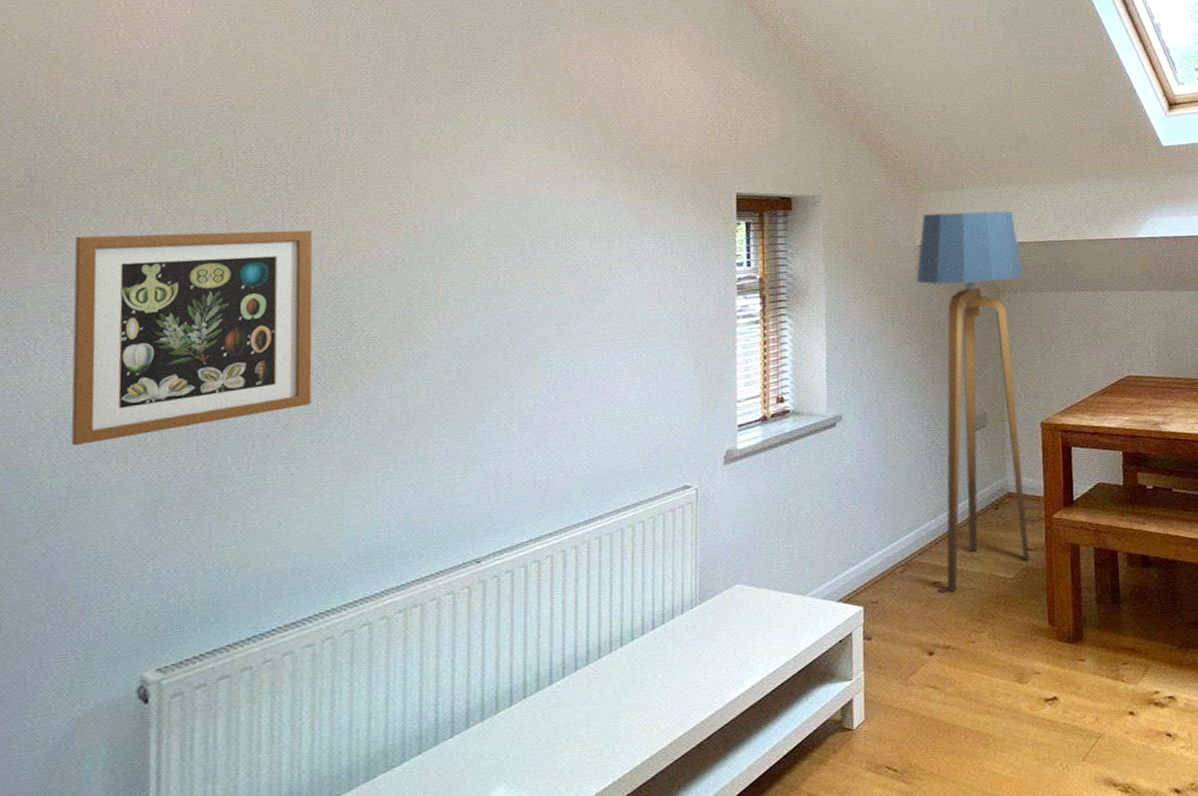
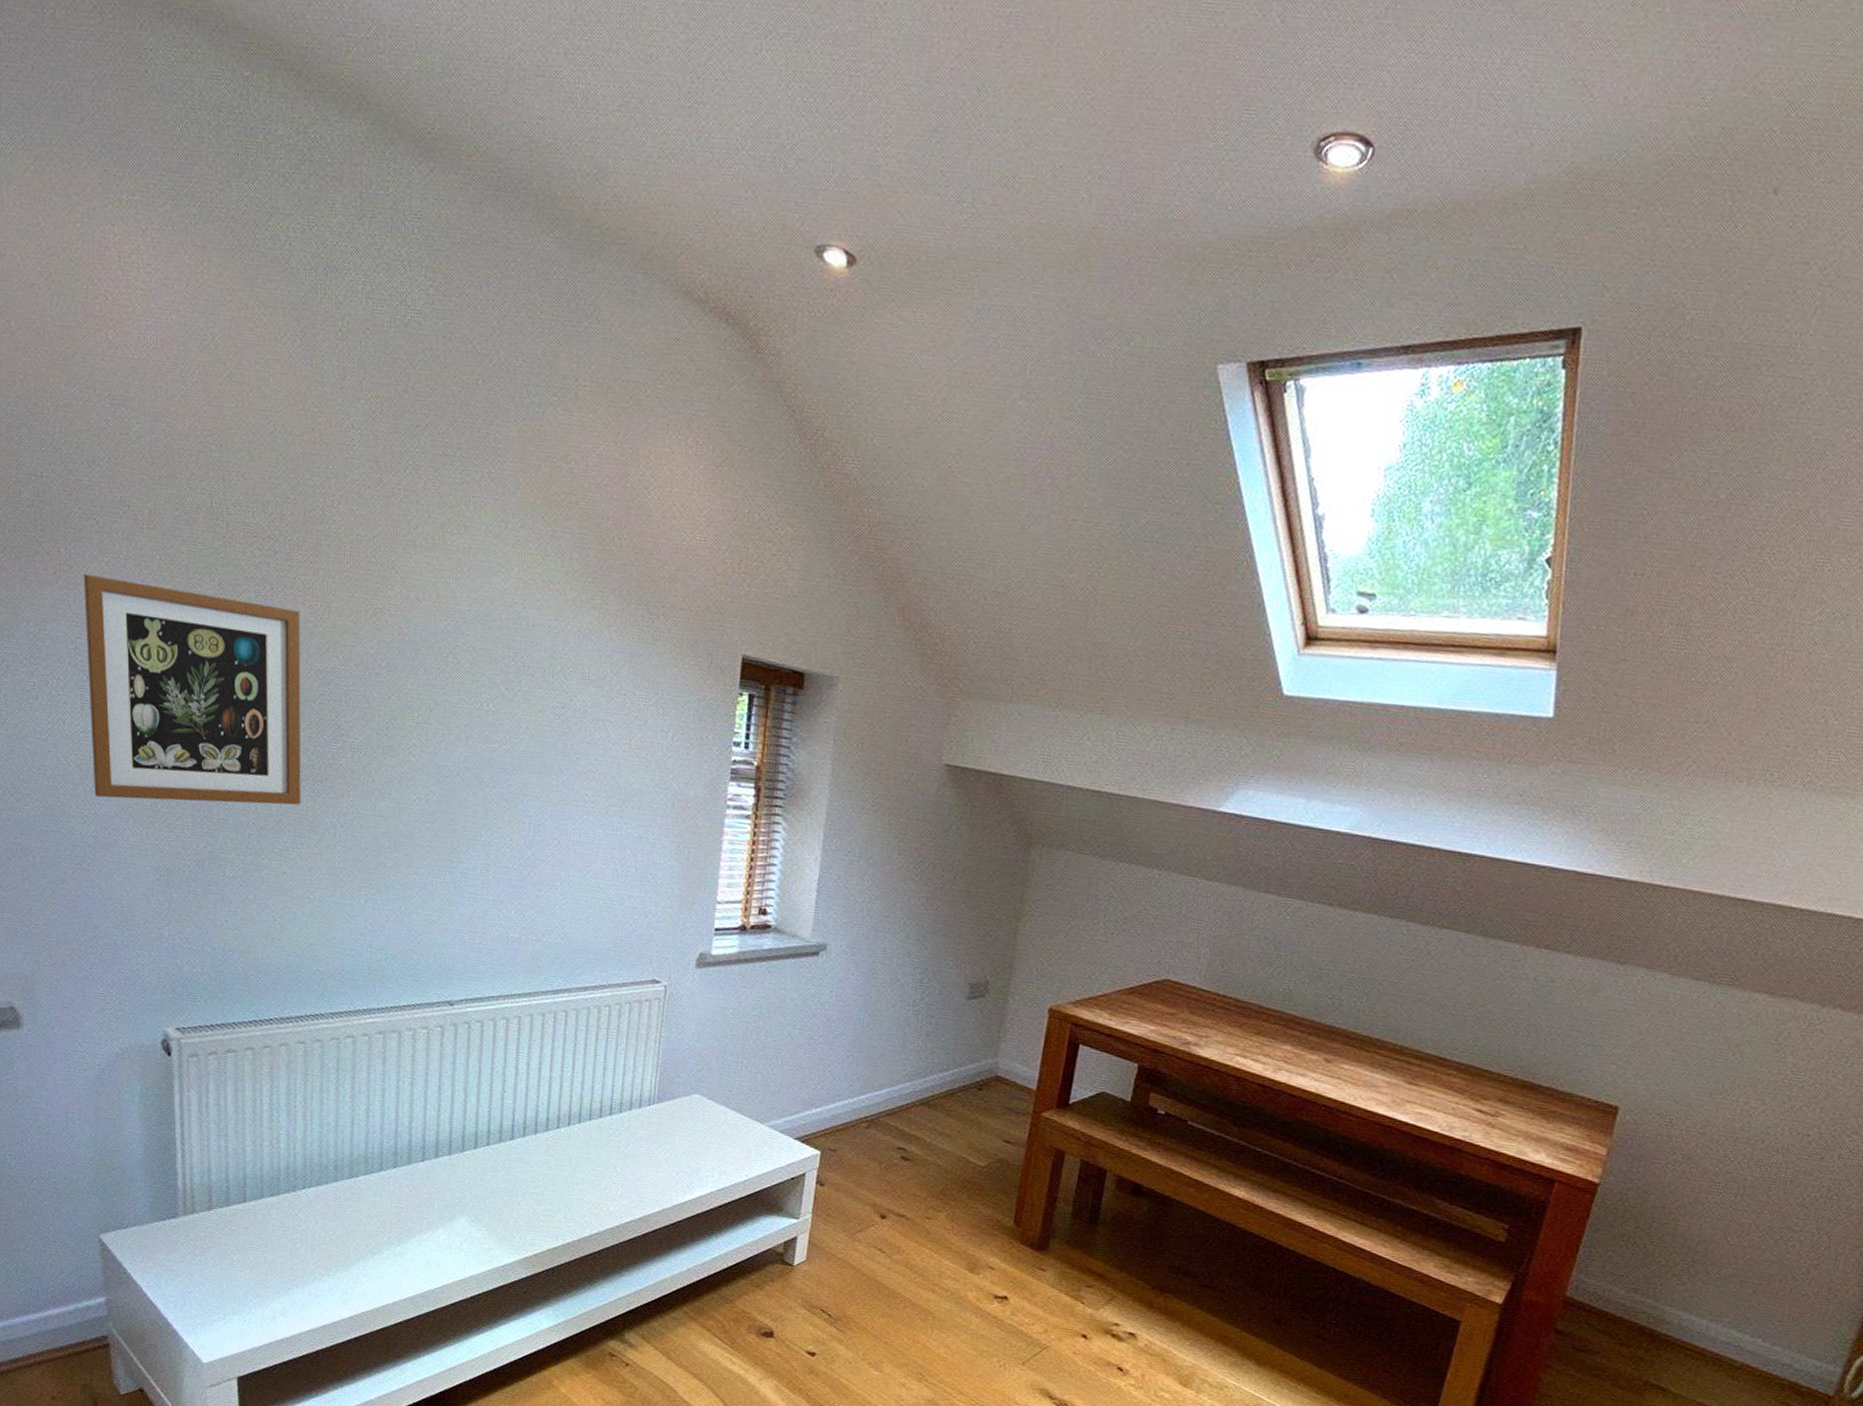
floor lamp: present [916,210,1030,592] -> none [910,725,1067,1163]

